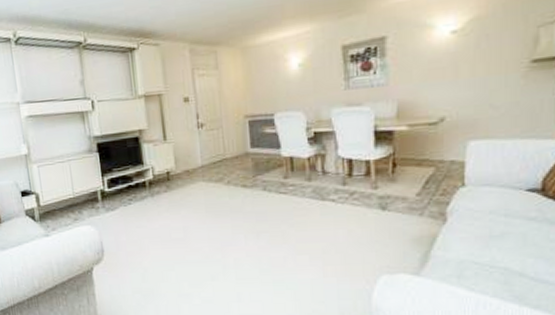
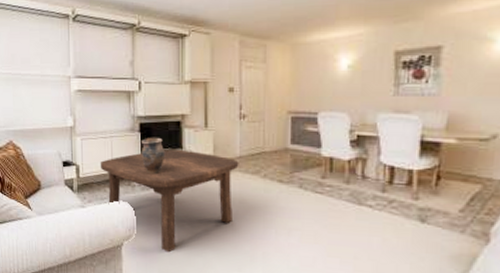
coffee table: none [60,165,202,271] -> present [100,149,239,253]
ceramic pot: none [100,155,127,193] -> present [141,137,166,174]

